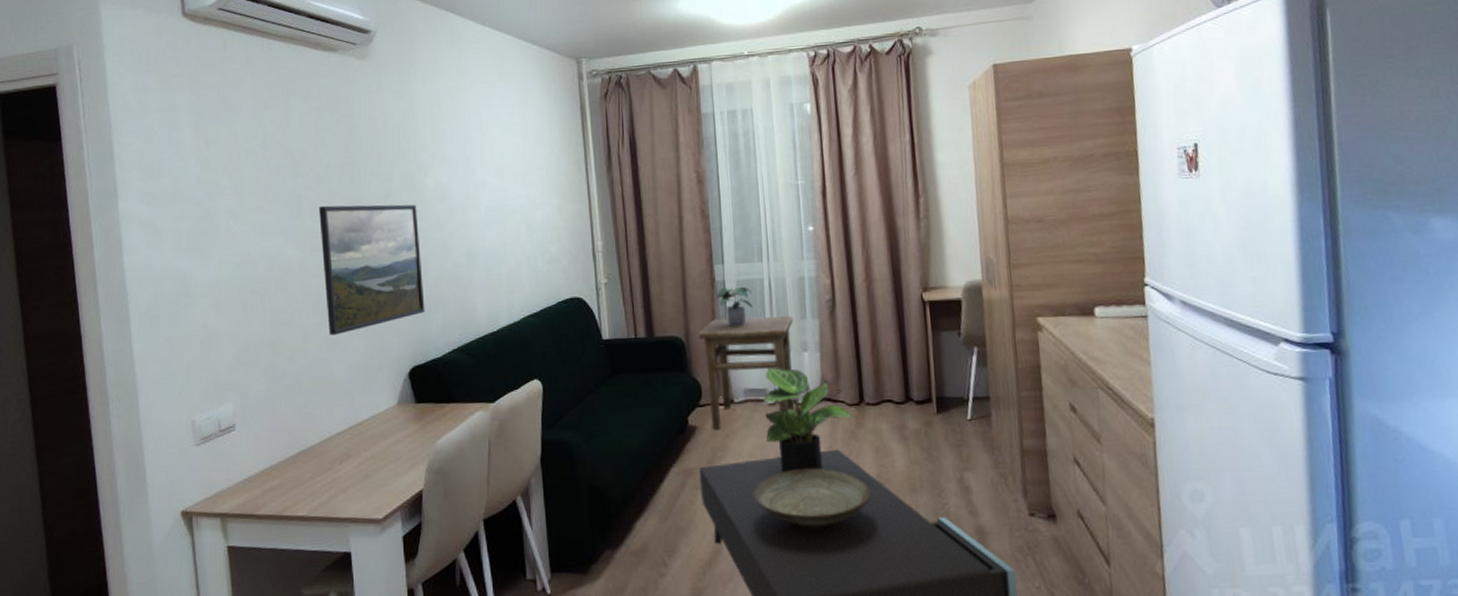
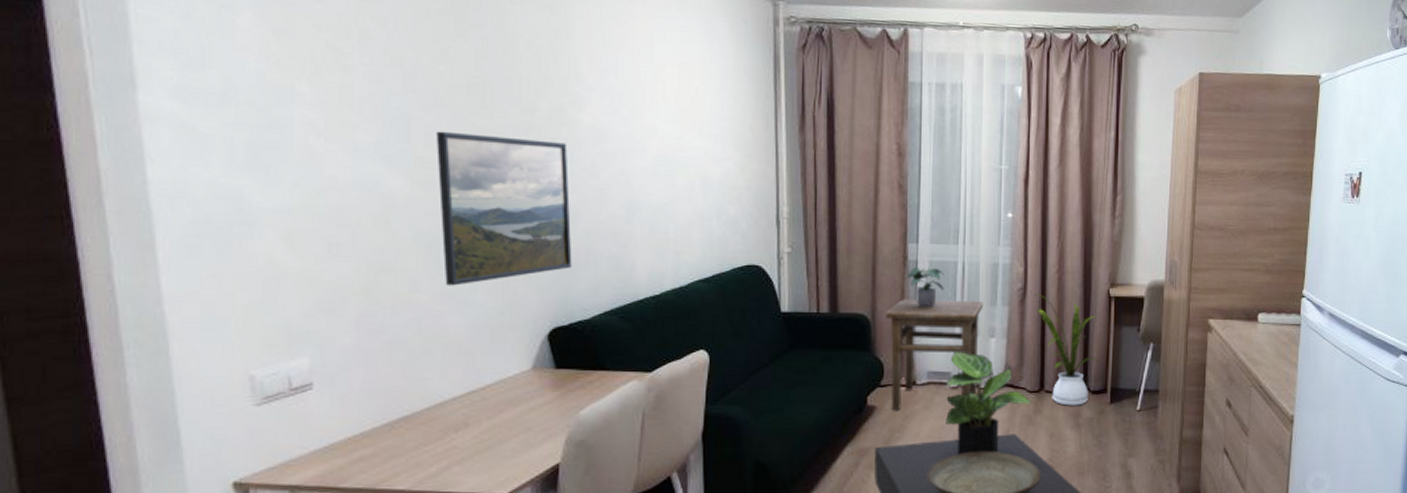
house plant: none [843,304,921,418] -> present [1034,294,1101,406]

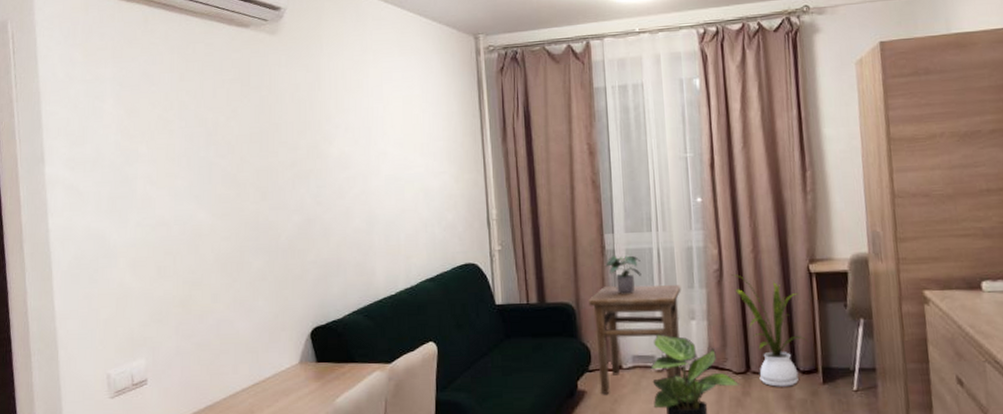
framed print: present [436,131,572,286] -> none [230,172,327,296]

